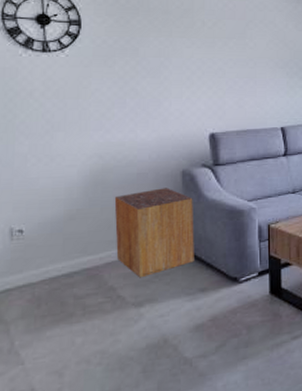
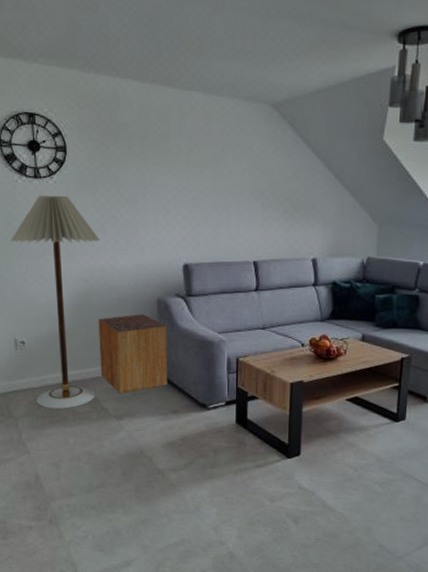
floor lamp: none [10,69,117,306] -> present [10,195,100,409]

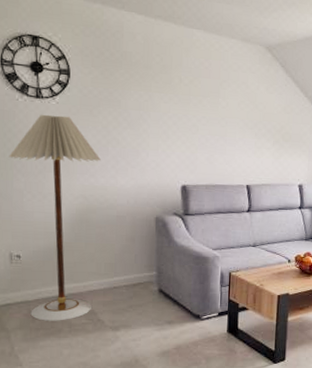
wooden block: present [98,314,168,394] -> none [96,230,165,307]

